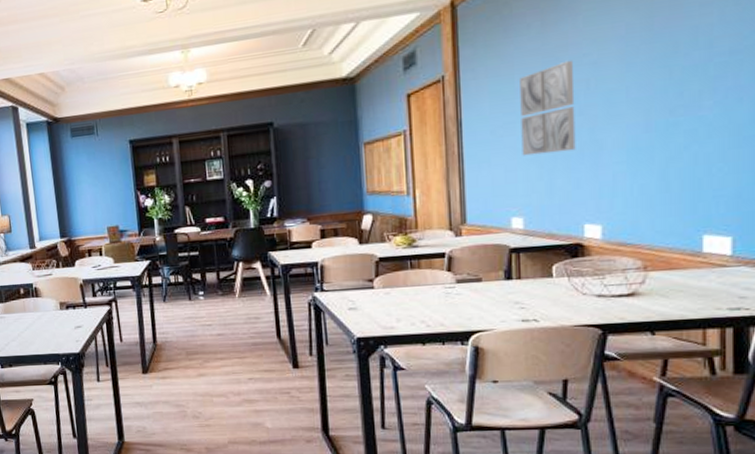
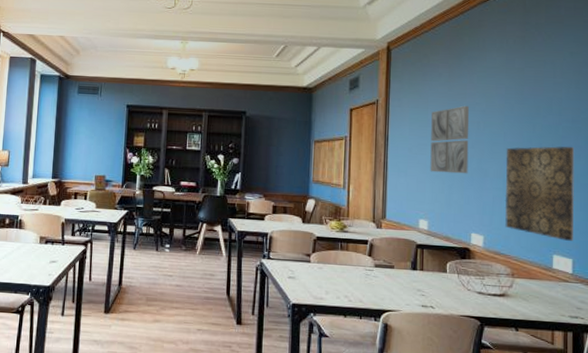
wall art: none [629,87,735,215] -> present [504,146,575,241]

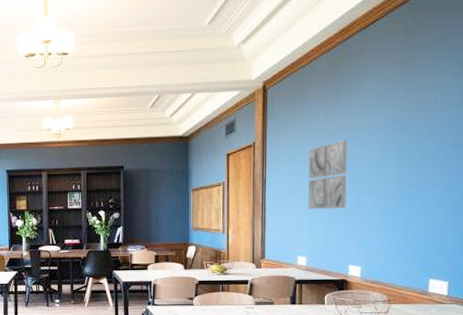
wall art: present [504,146,575,241] -> none [382,171,454,265]

